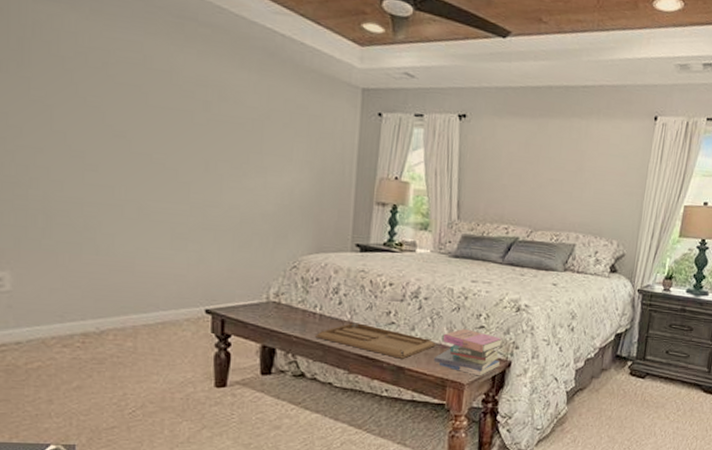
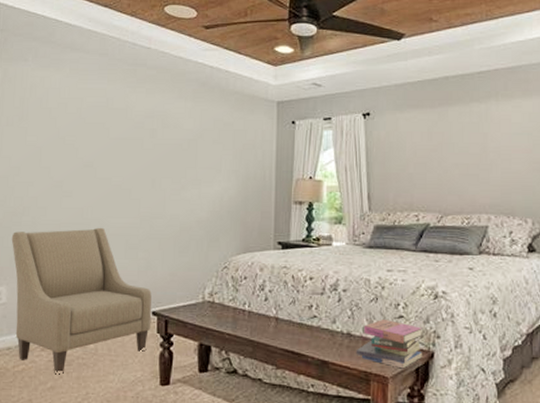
chair: none [14,207,205,374] -> present [11,227,152,375]
tray: present [315,322,436,359] -> none [245,318,357,353]

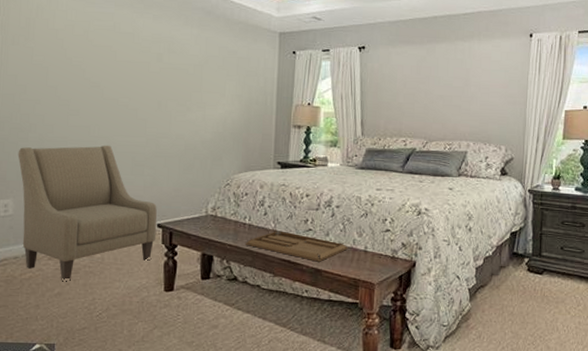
tray: none [245,318,357,353] -> present [246,231,348,262]
books: present [356,318,422,369] -> none [346,232,406,276]

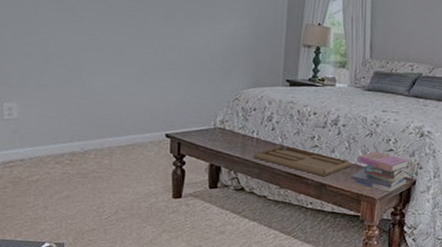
chair: present [17,145,157,282] -> none [20,51,165,186]
books: none [346,232,406,276] -> present [350,151,408,193]

